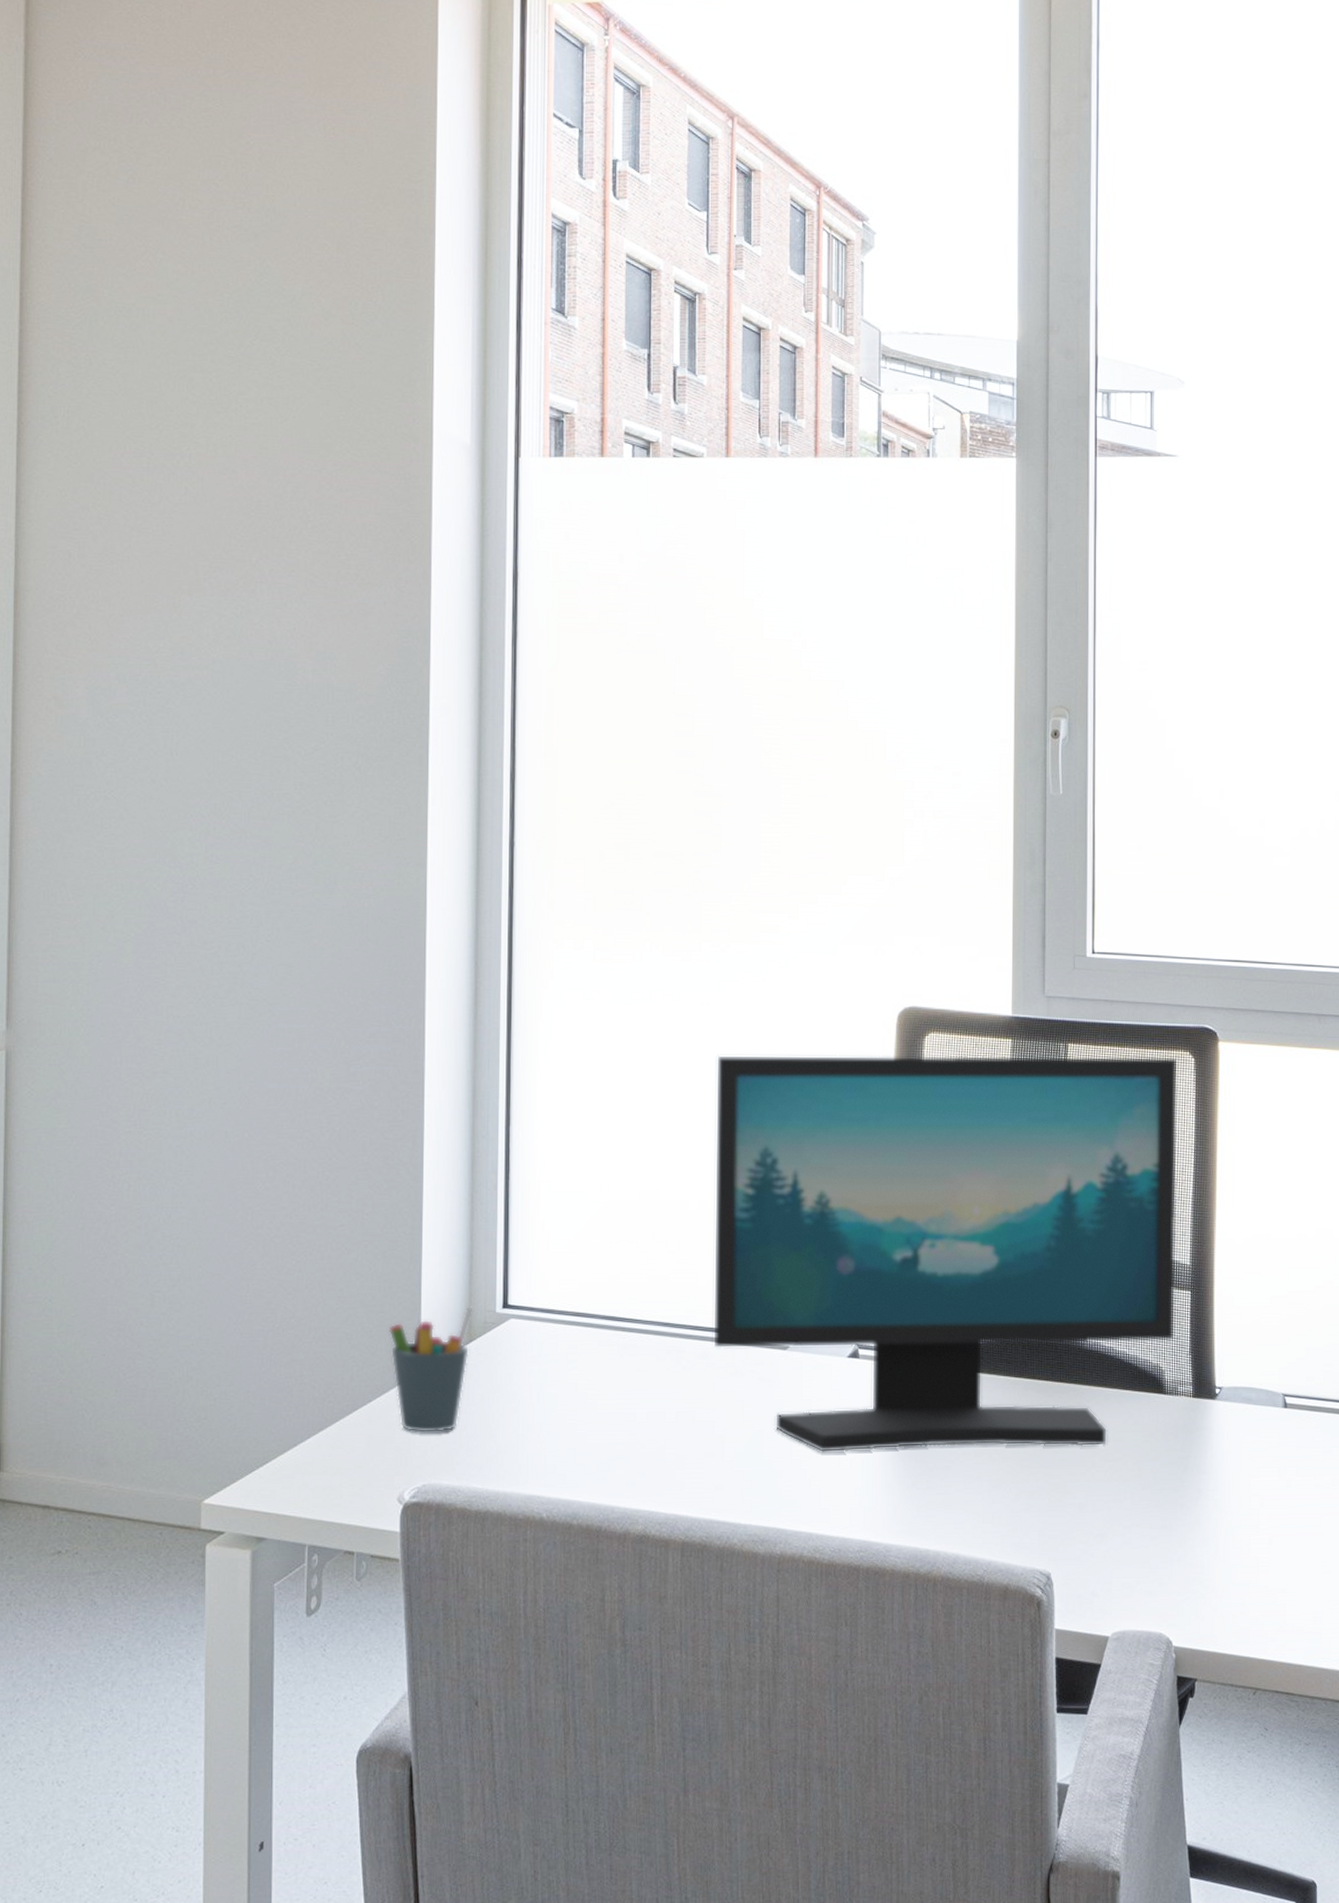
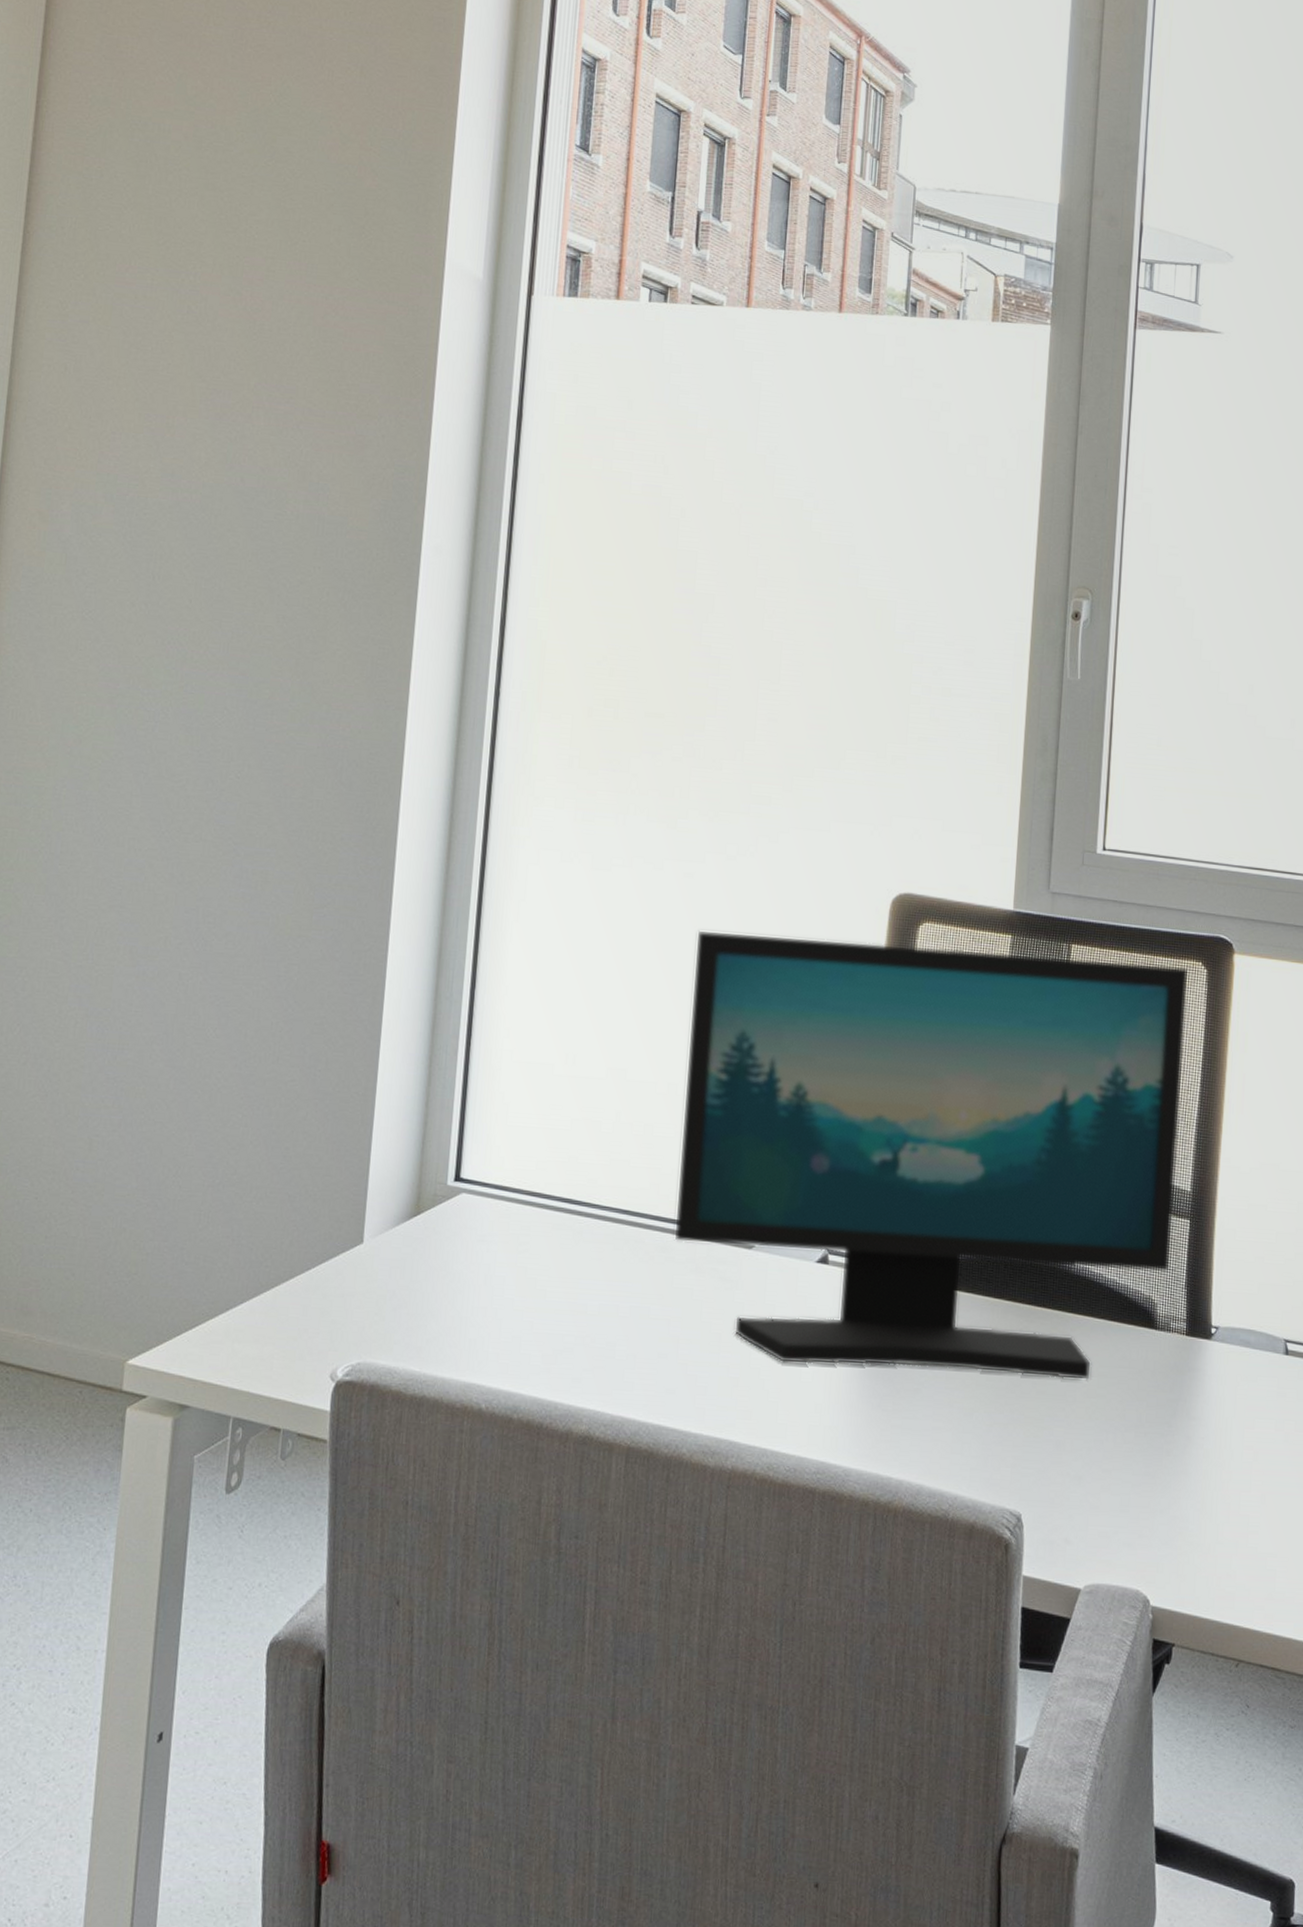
pen holder: present [388,1305,473,1433] -> none [332,1175,423,1309]

